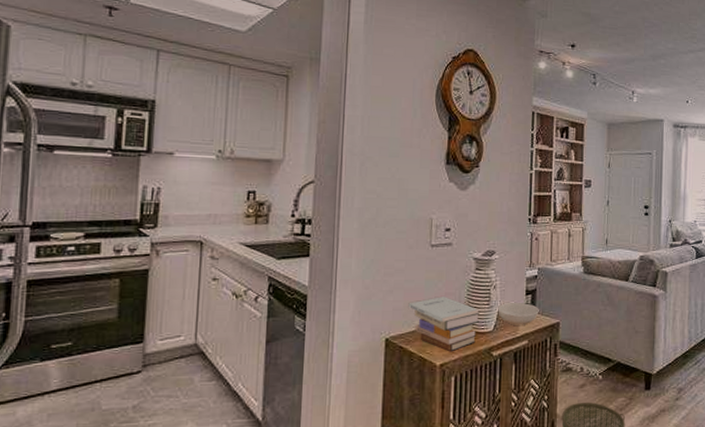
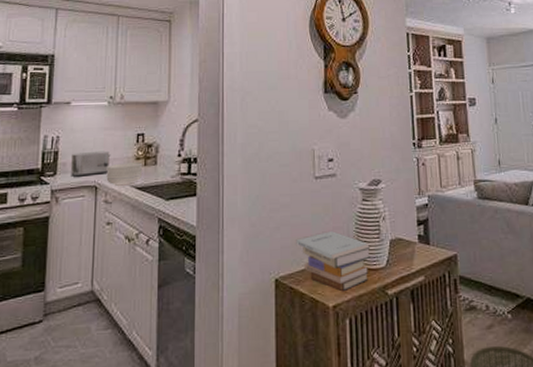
toaster: none [173,205,219,232] -> present [70,150,111,178]
bowl: none [213,219,254,242] -> present [106,162,143,186]
bowl: present [497,303,539,327] -> none [388,234,434,261]

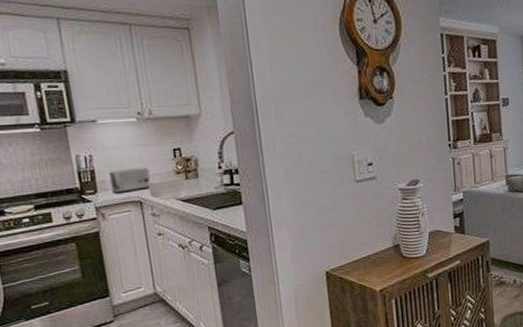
books: present [296,231,370,292] -> none [342,228,411,278]

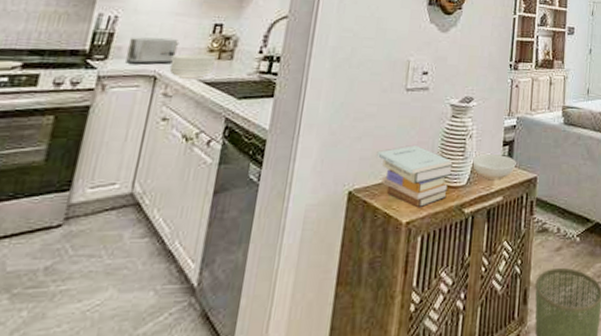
books: none [342,228,411,278] -> present [376,145,453,208]
bowl: none [427,226,469,249] -> present [471,154,516,181]

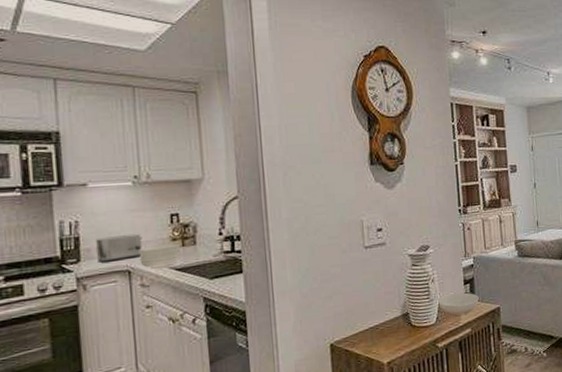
books: present [376,145,453,208] -> none [349,296,421,349]

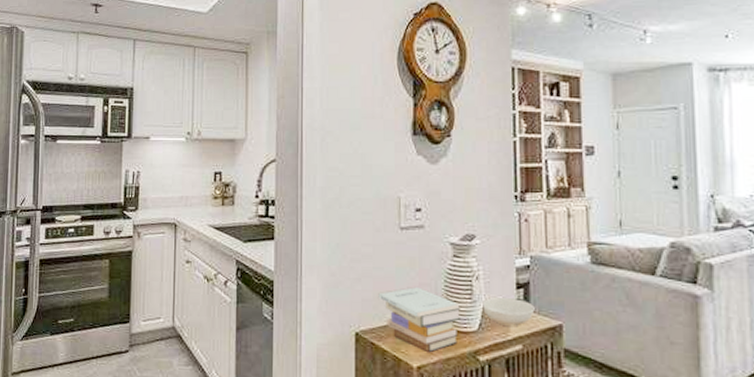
toaster: present [95,233,143,263] -> none [151,188,189,214]
bowl: present [139,243,182,269] -> none [185,201,221,225]
books: none [349,296,421,349] -> present [378,287,460,353]

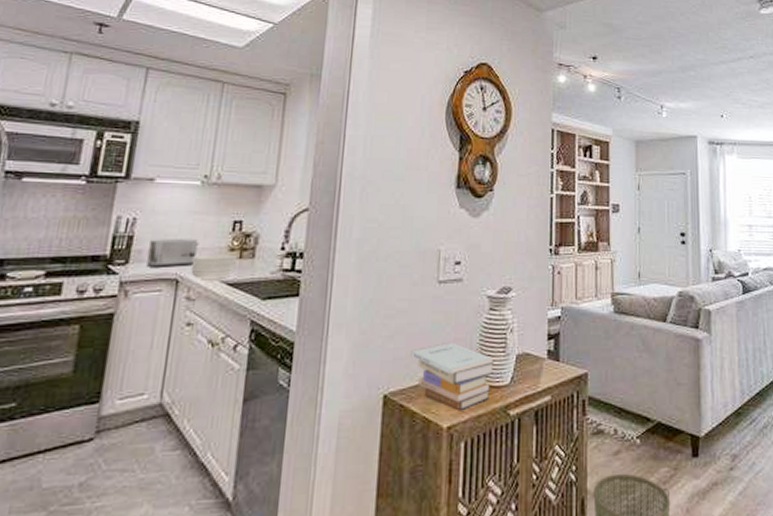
toaster: none [151,188,189,214] -> present [147,238,199,269]
bowl: none [185,201,221,225] -> present [191,254,238,280]
bowl: present [481,298,535,327] -> none [514,350,564,379]

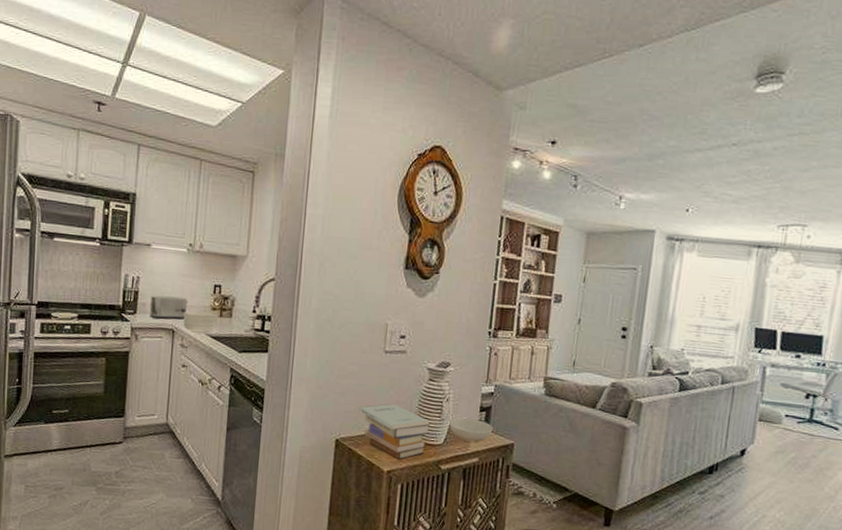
bowl: none [514,350,564,379] -> present [448,417,493,443]

